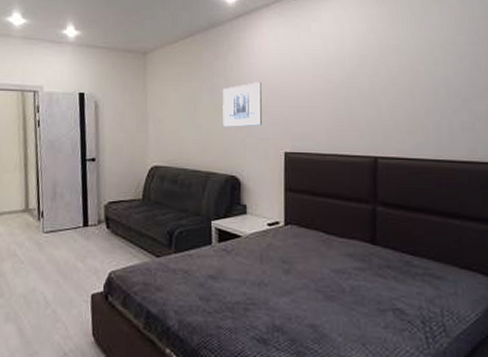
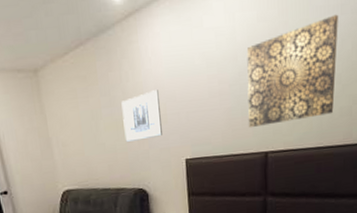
wall art: none [355,34,454,131] -> present [246,14,338,128]

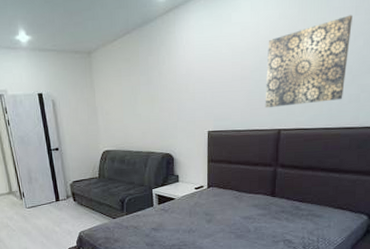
wall art: present [121,90,162,143] -> none [157,72,190,115]

